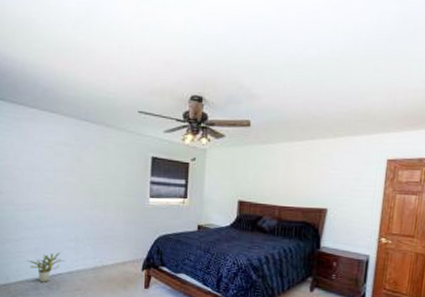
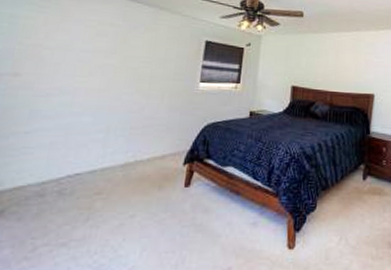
potted plant: present [26,252,65,282] -> none [34,147,88,186]

